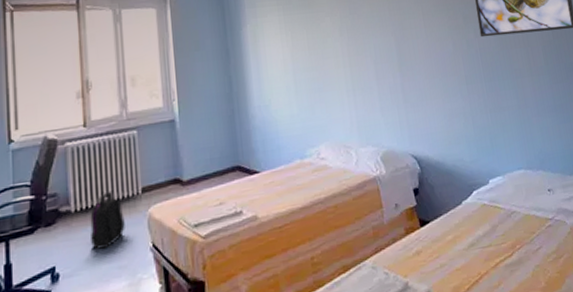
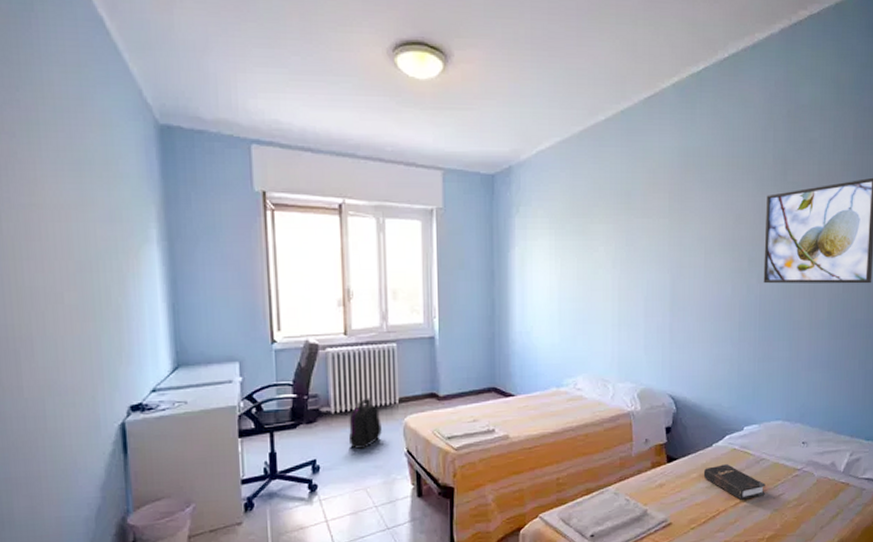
hardback book: none [457,221,523,259] -> present [703,464,765,500]

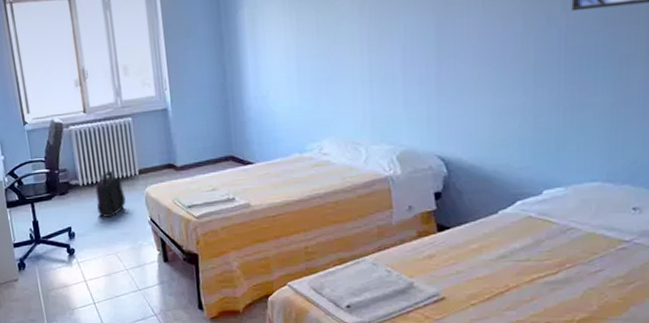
hardback book: present [703,464,765,500] -> none [486,234,575,275]

